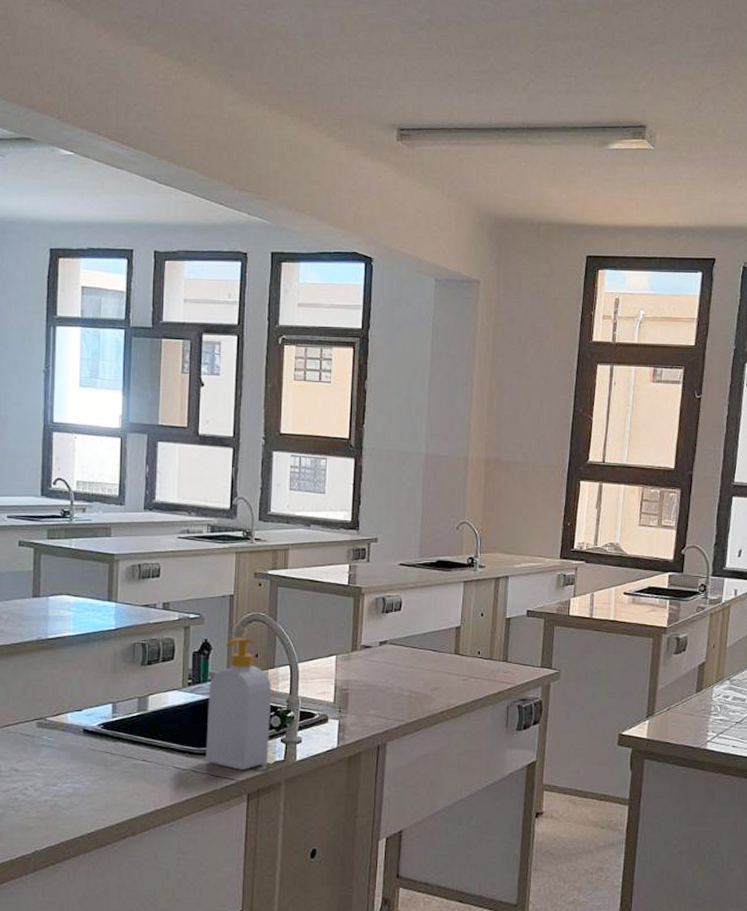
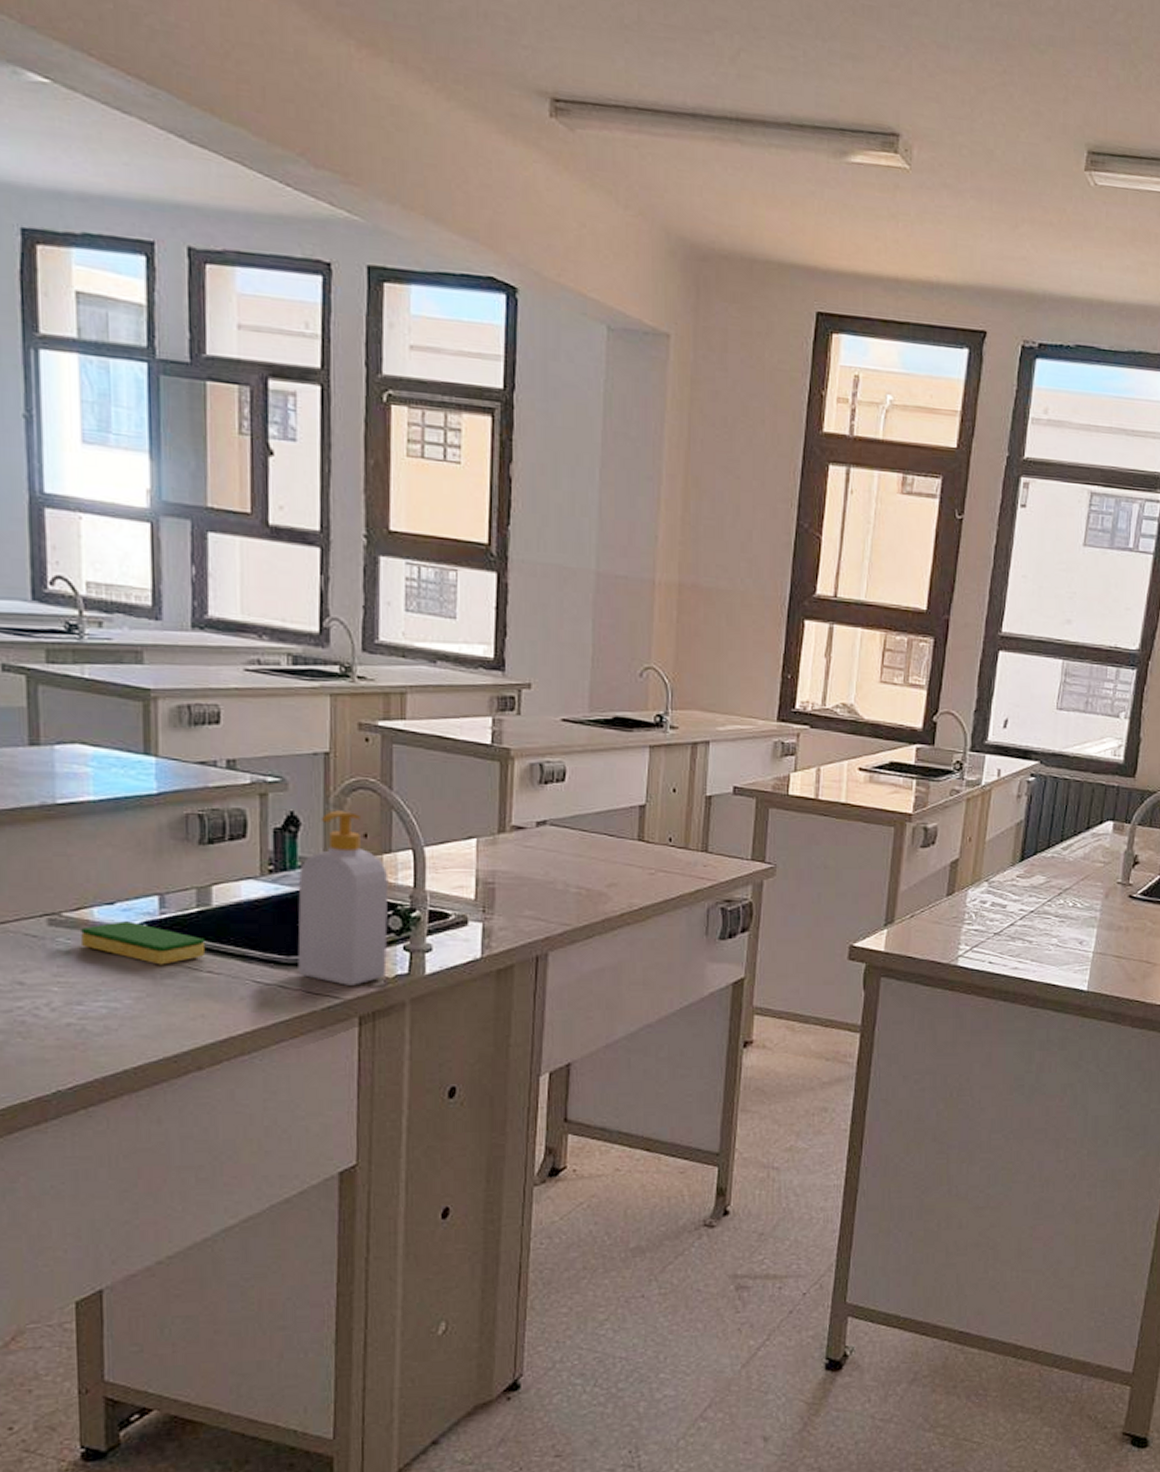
dish sponge: none [58,723,142,756] -> present [81,921,206,965]

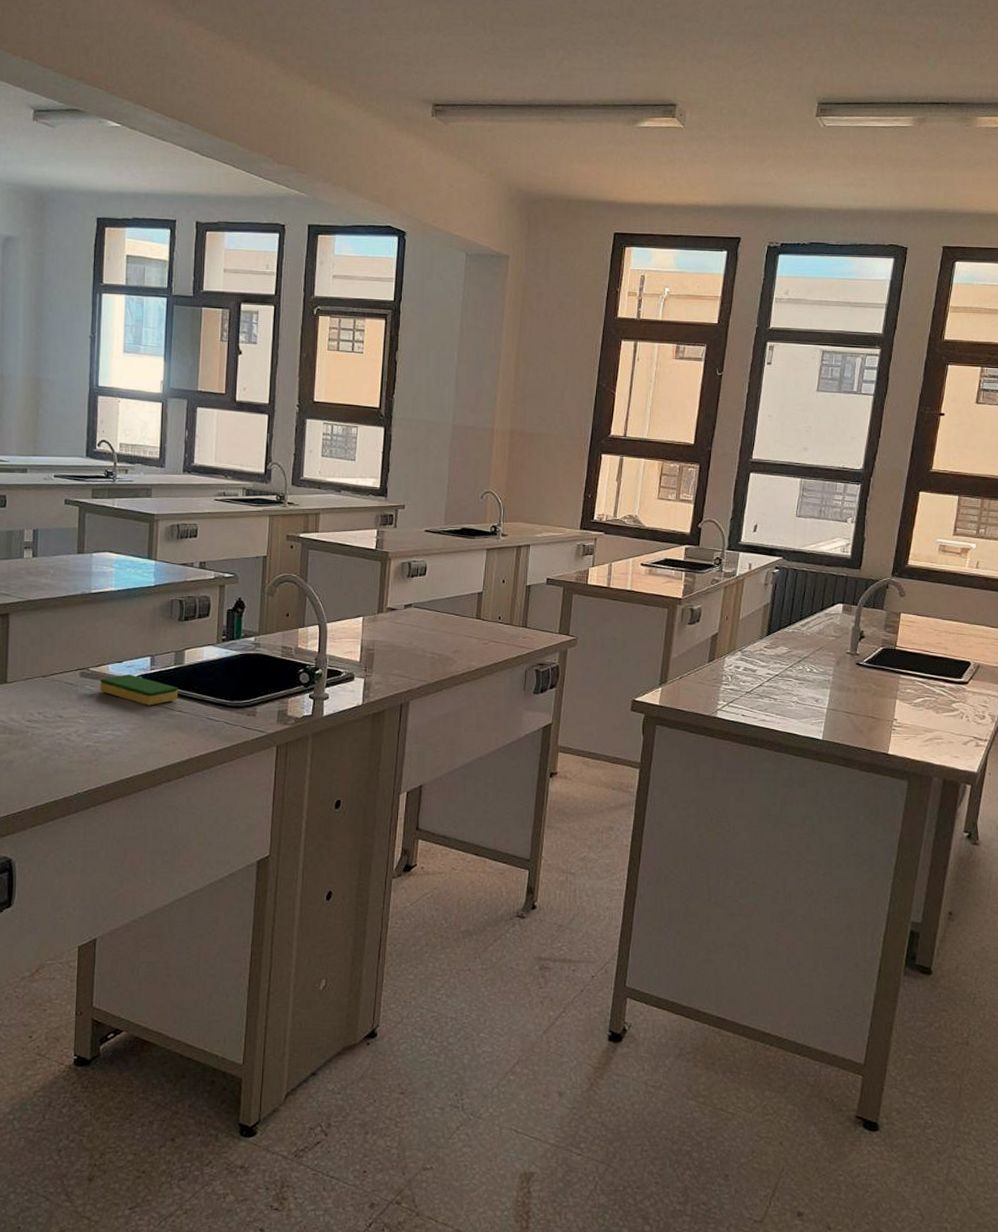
soap bottle: present [297,810,389,987] -> none [238,597,302,724]

